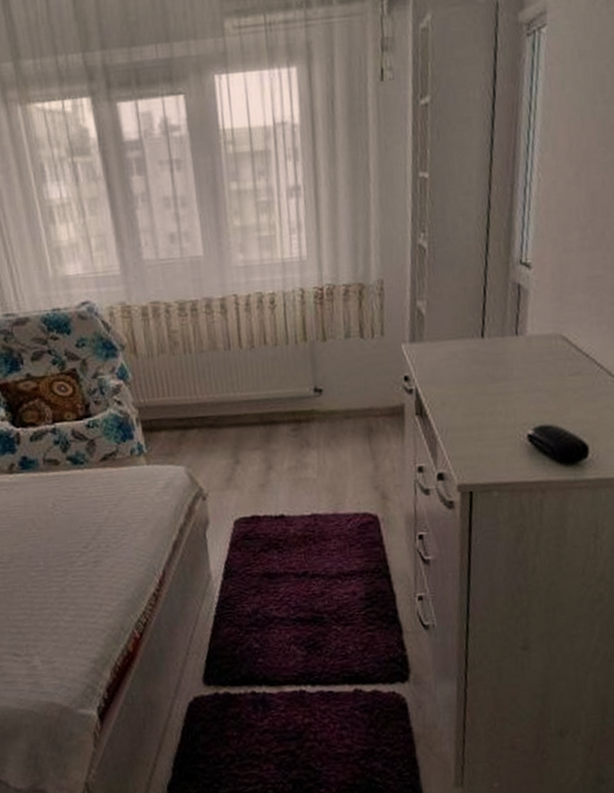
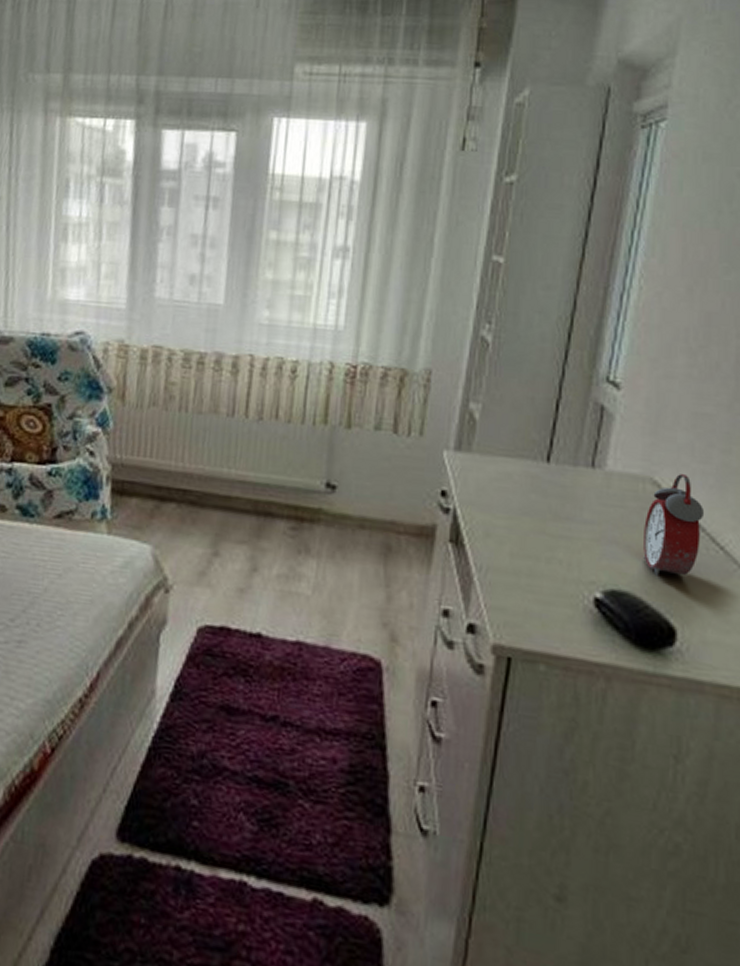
alarm clock: none [558,327,602,409] -> present [643,474,705,576]

